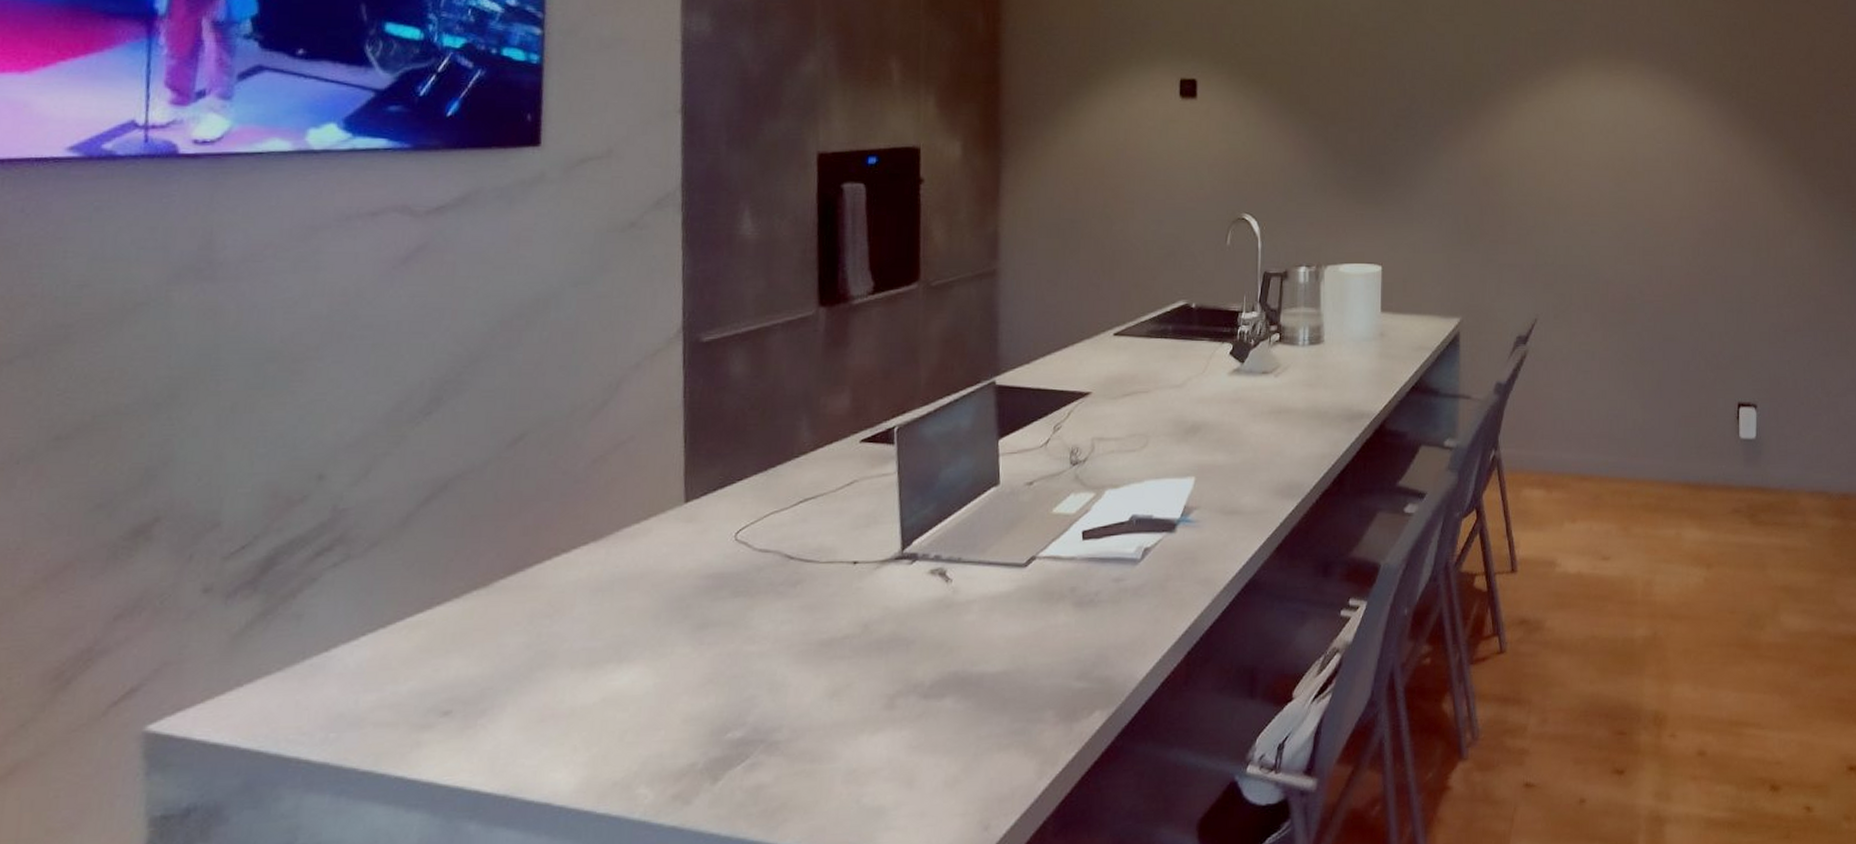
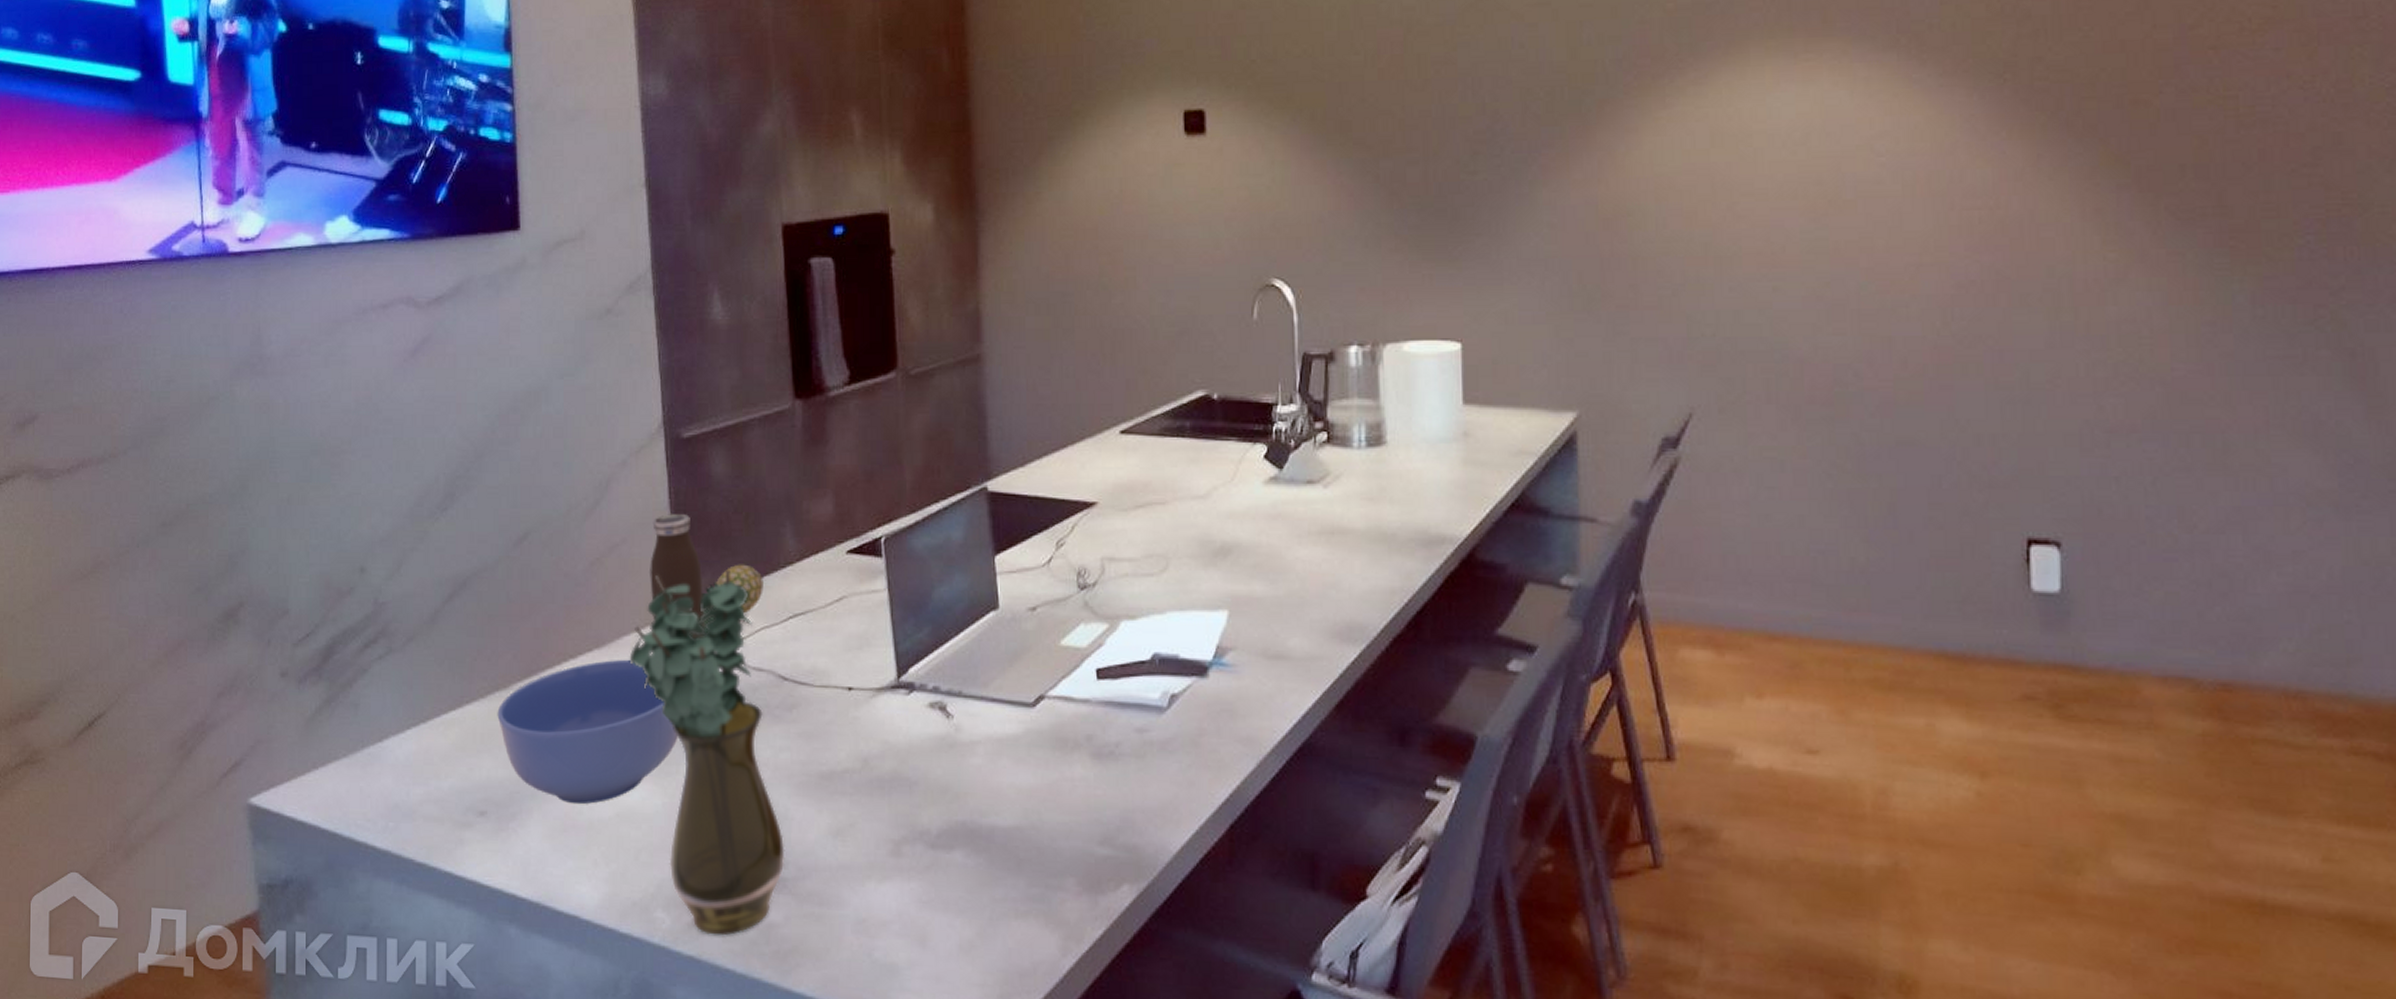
bowl: none [472,549,676,693] -> present [497,659,678,804]
vase: none [628,461,780,804] -> present [629,570,785,935]
water bottle: none [656,412,713,526] -> present [650,514,705,639]
fruit: none [711,455,776,520] -> present [702,564,763,633]

